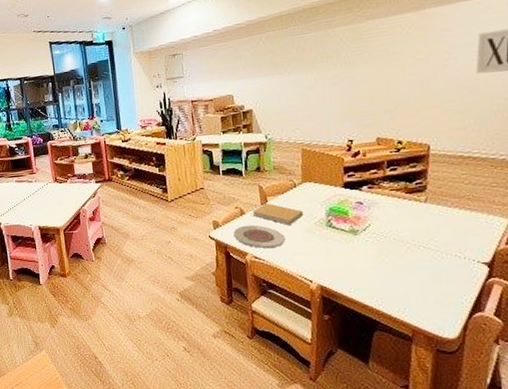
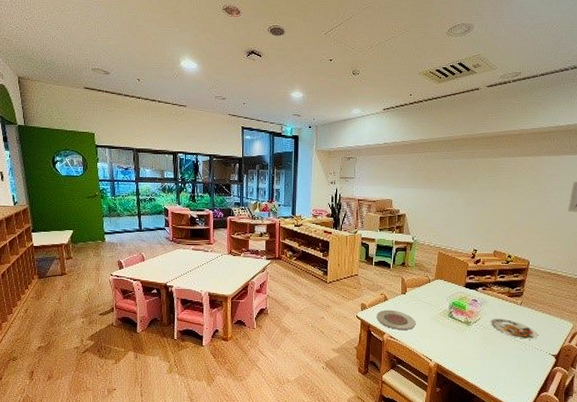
book: present [252,203,304,225] -> none [393,293,433,313]
plate: none [385,221,457,246] -> present [490,318,538,340]

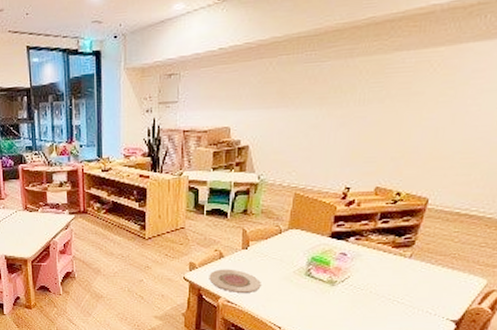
plate: present [490,318,538,340] -> none [364,275,433,302]

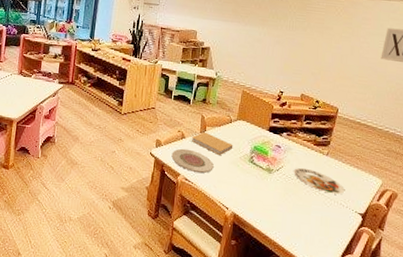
book: none [231,248,285,271] -> present [191,132,233,155]
plate: none [364,275,433,302] -> present [294,167,344,195]

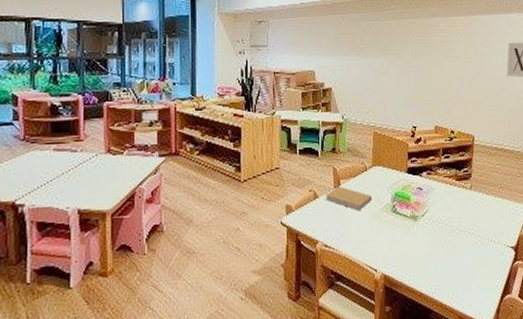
plate: present [171,148,214,174] -> none [305,209,355,236]
plate: present [294,167,344,195] -> none [439,207,493,231]

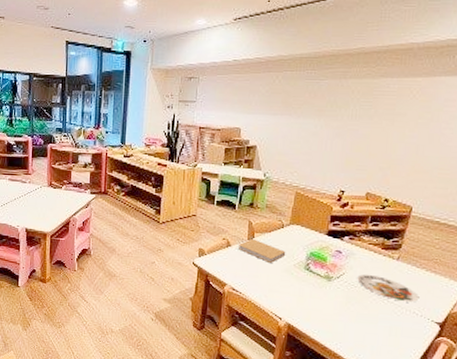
plate: none [439,207,493,231] -> present [357,274,418,303]

